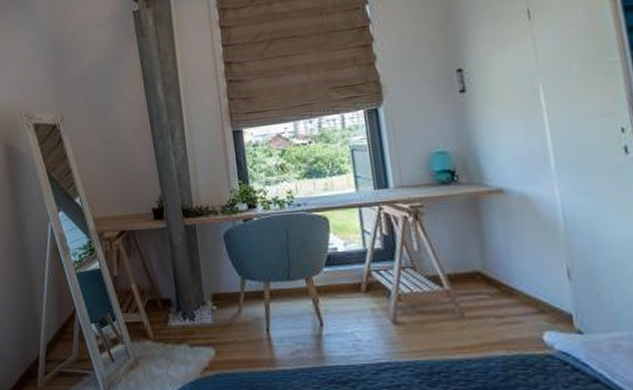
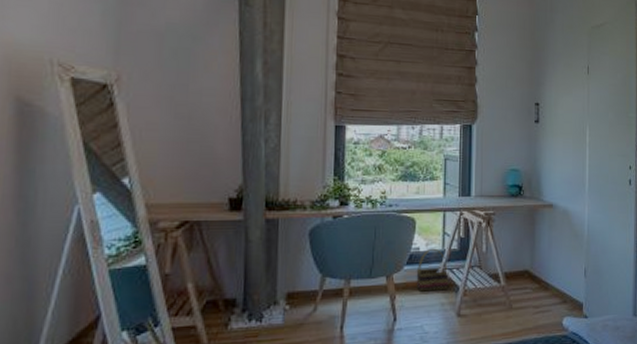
basket: none [337,248,378,295] -> present [416,248,449,292]

